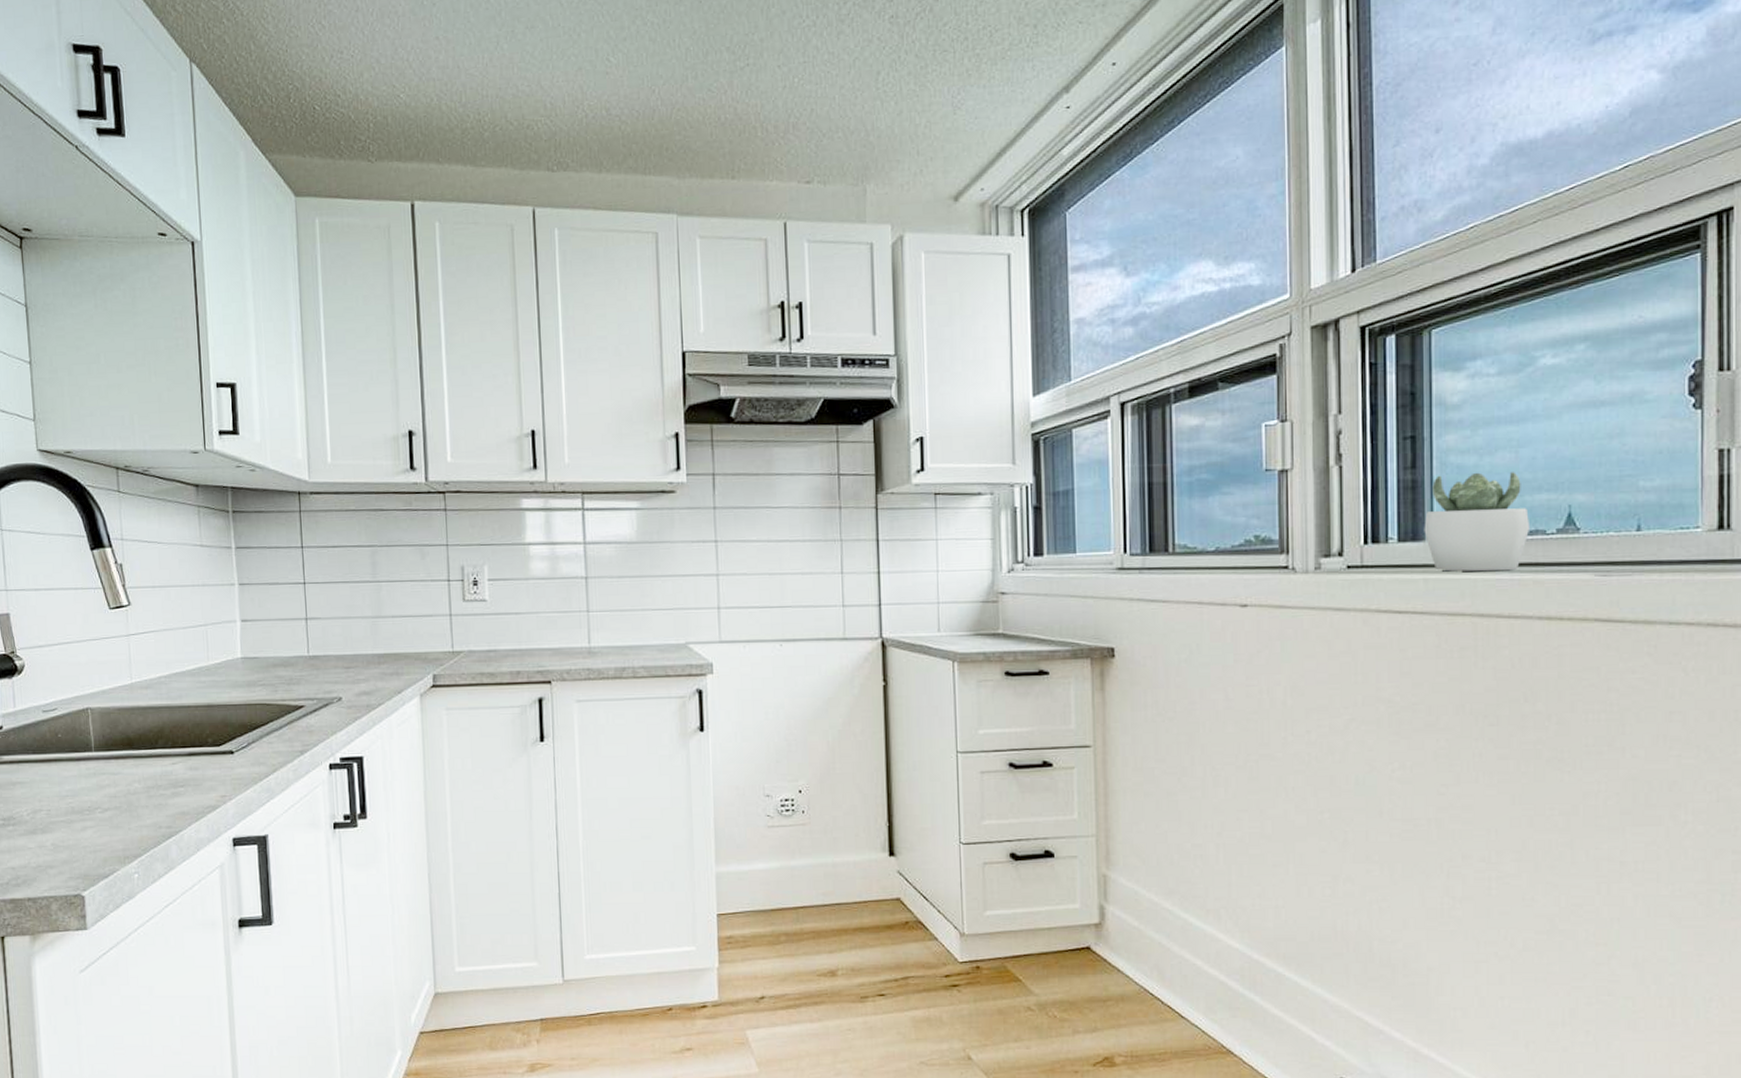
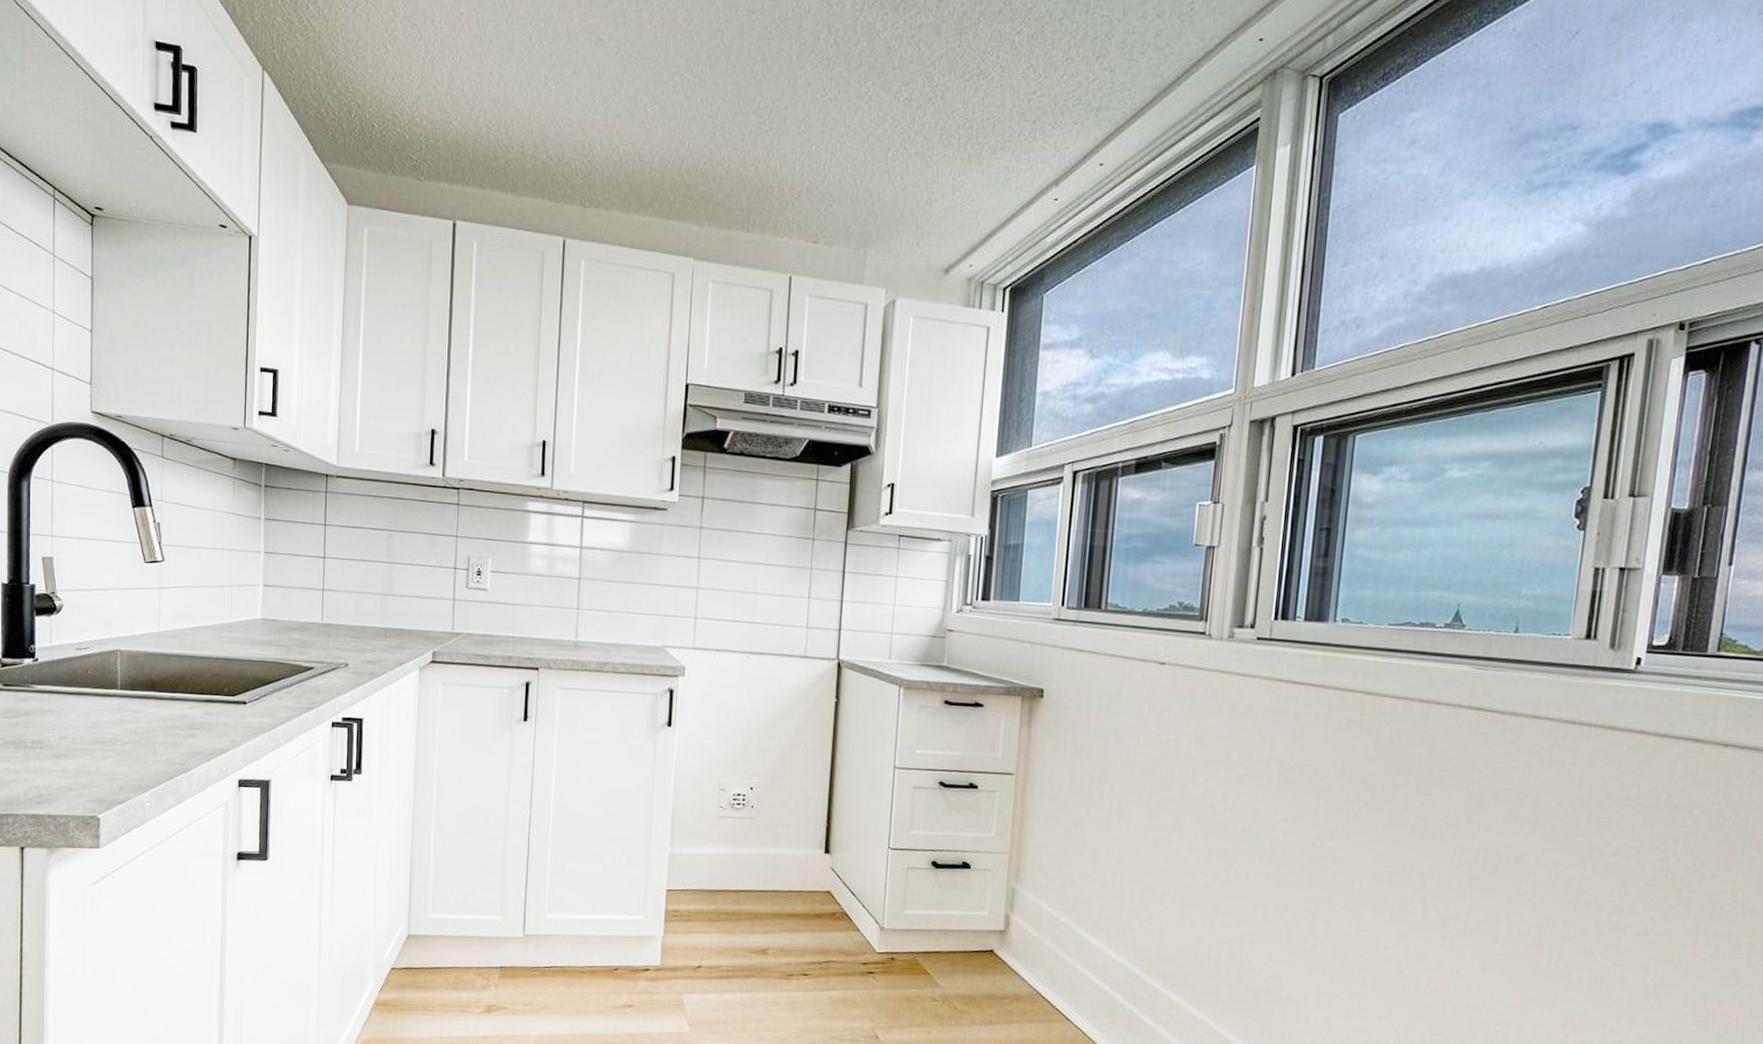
succulent plant: present [1424,472,1531,572] -> none [1328,565,1422,657]

